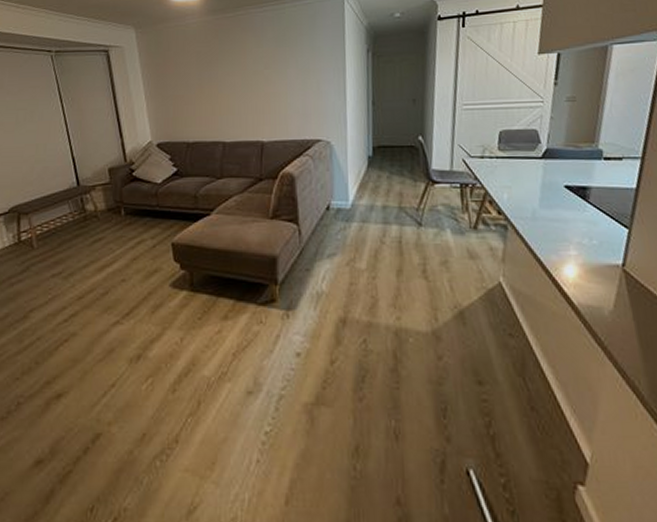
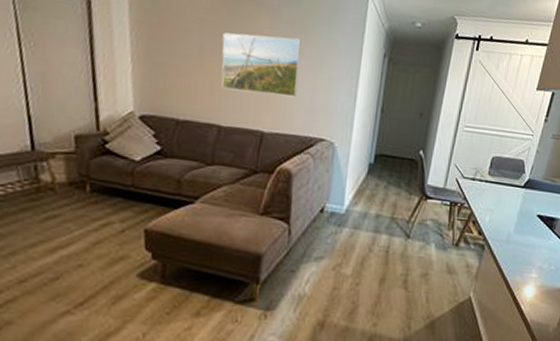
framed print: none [217,51,289,109] -> present [221,32,302,98]

